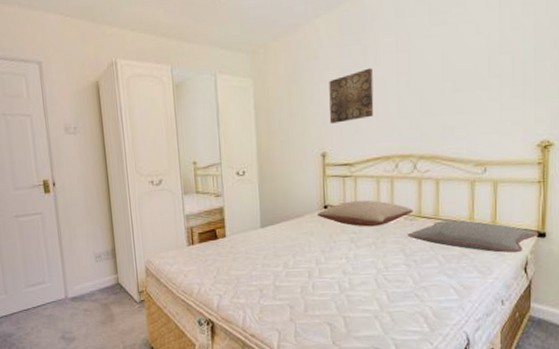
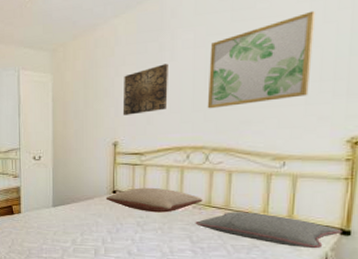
wall art: none [411,17,505,116] -> present [207,10,316,109]

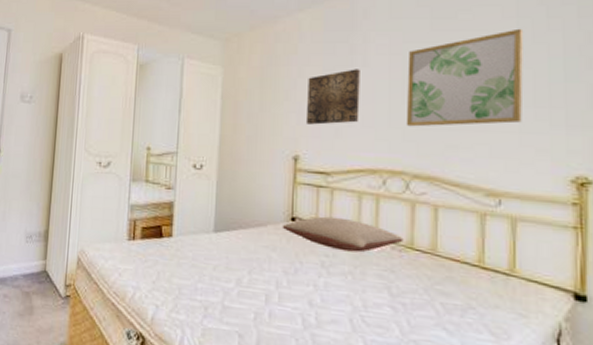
pillow: present [195,212,342,249] -> none [394,258,577,317]

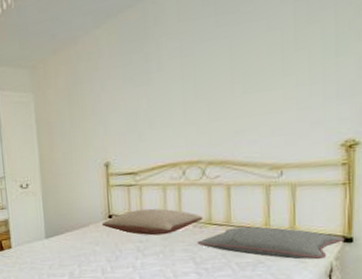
wall art: present [305,69,360,125] -> none [110,75,159,133]
pillow: none [394,258,577,317] -> present [197,226,345,260]
wall art: present [406,28,524,127] -> none [197,11,300,121]

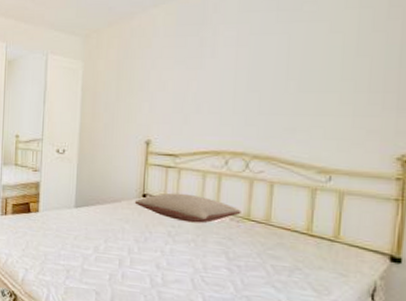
pillow: present [197,226,345,260] -> none [232,227,393,276]

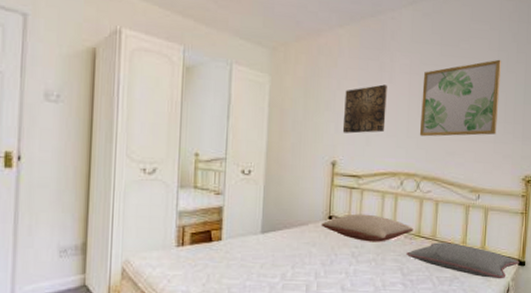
wall art: none [157,60,209,112] -> present [342,84,387,134]
pillow: none [232,227,393,276] -> present [406,242,520,279]
wall art: none [248,18,365,112] -> present [419,59,502,137]

